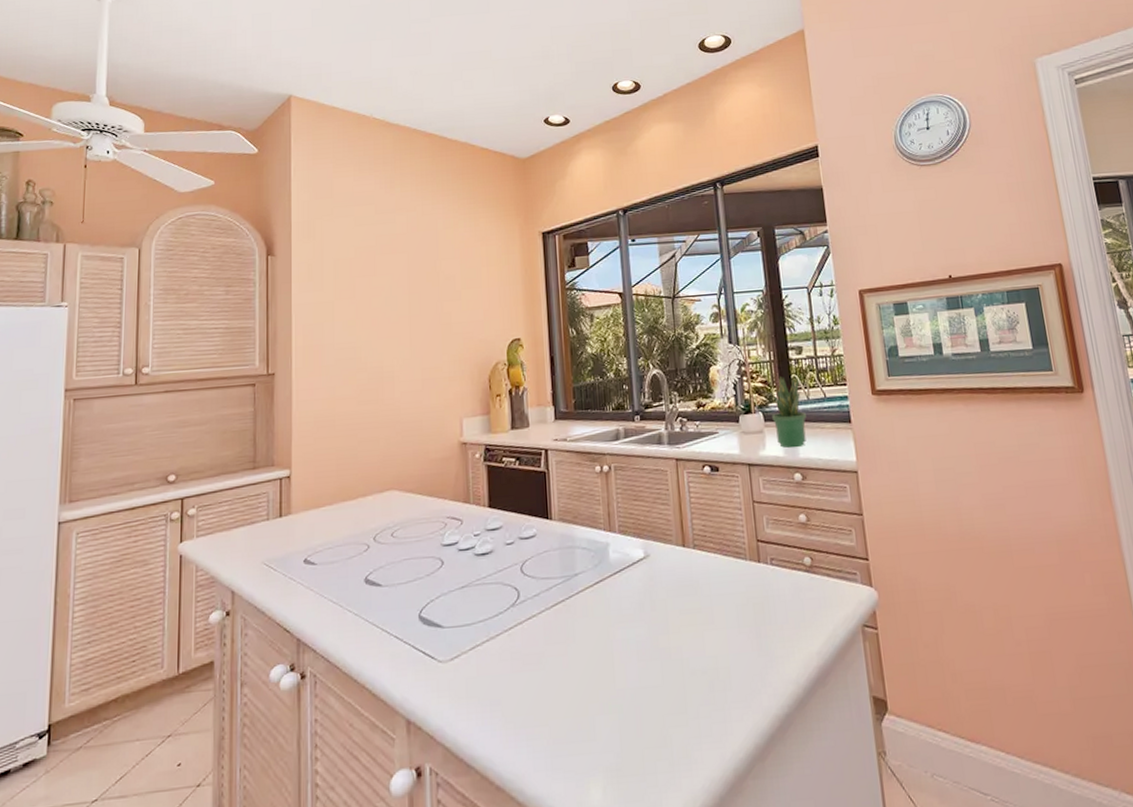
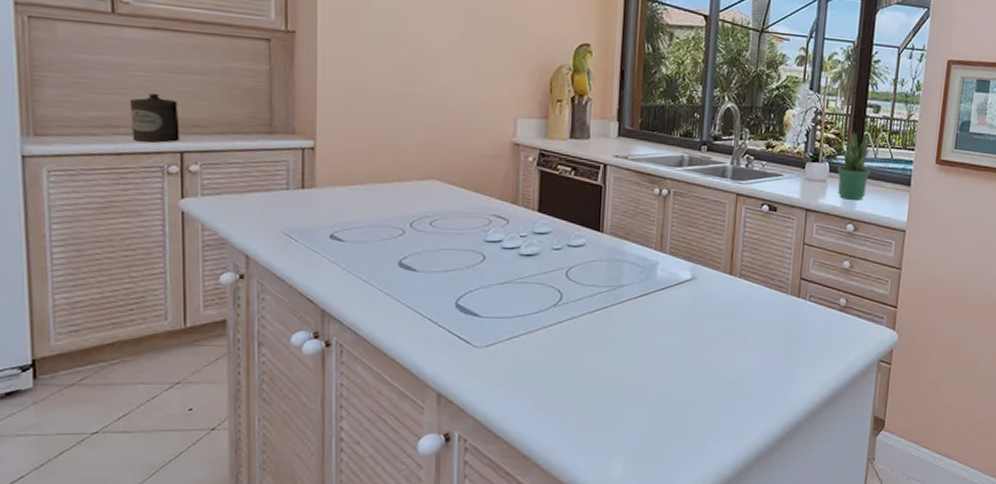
canister: none [143,448,182,494] -> present [129,92,180,143]

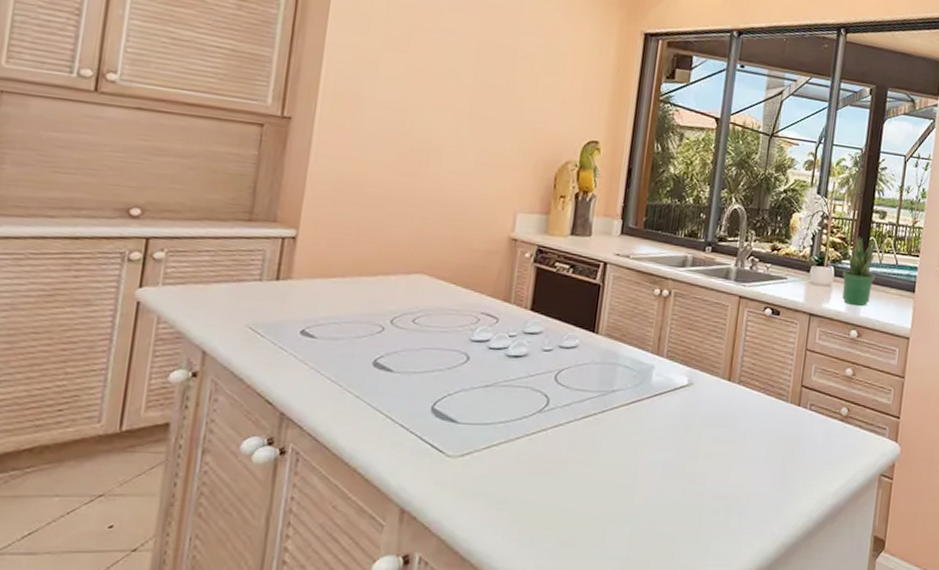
canister: present [129,92,180,143] -> none [94,174,152,228]

